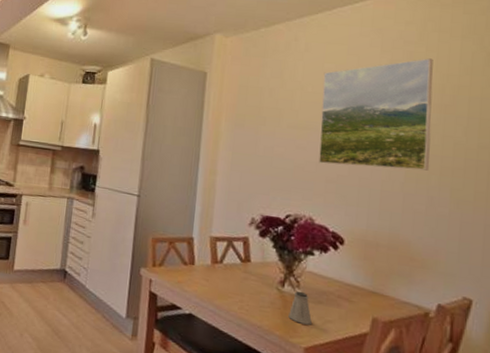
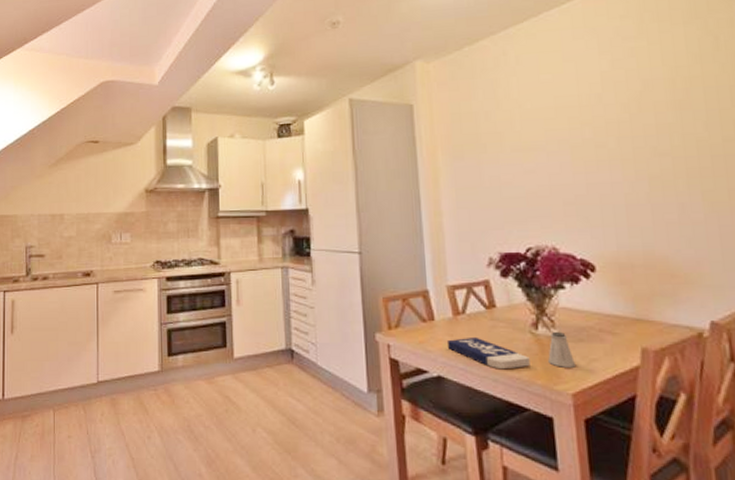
book: none [201,283,273,318] -> present [446,336,530,370]
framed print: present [318,58,433,171] -> none [541,52,675,185]

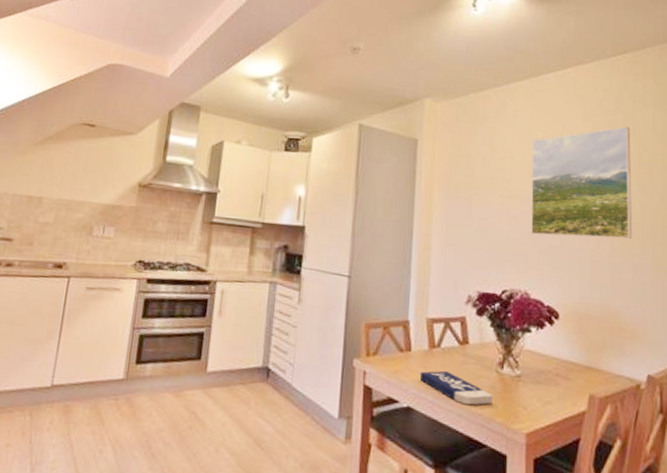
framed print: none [541,52,675,185] -> present [530,126,633,239]
saltshaker: present [548,331,575,368] -> none [509,371,532,408]

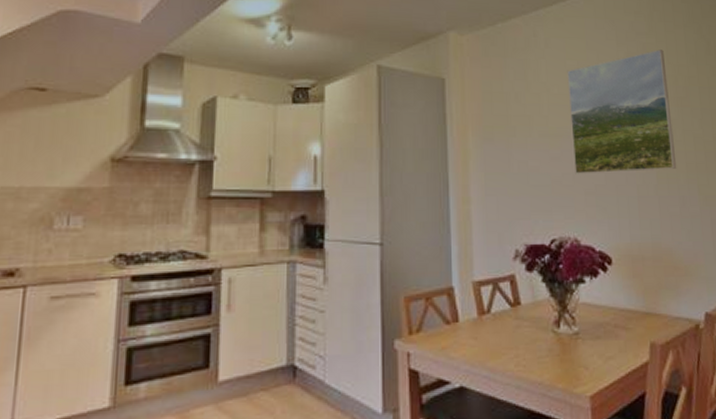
book: present [419,370,493,405] -> none [470,338,552,375]

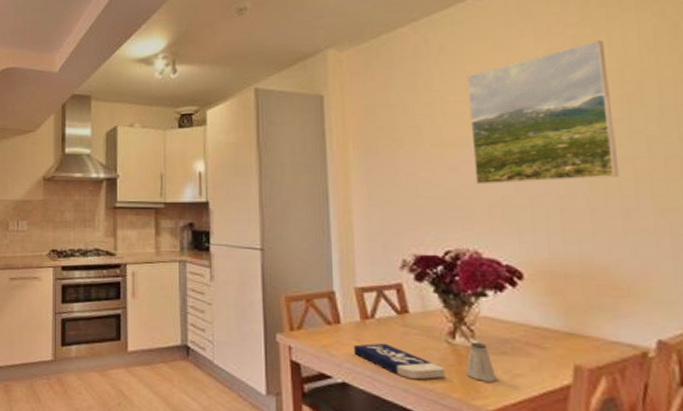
book: none [470,338,552,375] -> present [353,343,445,380]
saltshaker: none [569,328,593,368] -> present [466,341,497,382]

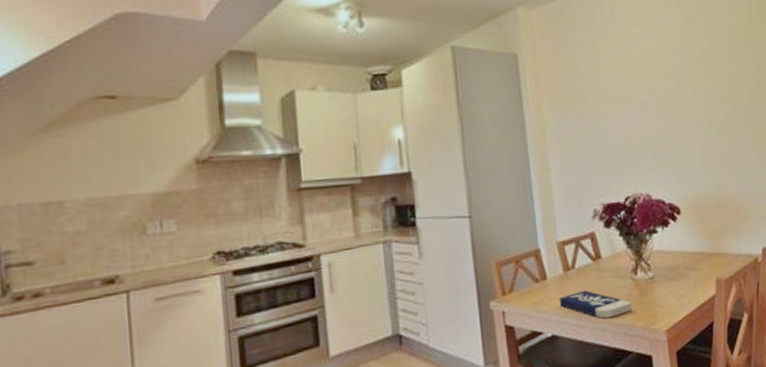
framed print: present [466,40,620,185] -> none [632,10,735,135]
saltshaker: present [466,341,497,382] -> none [646,273,668,308]

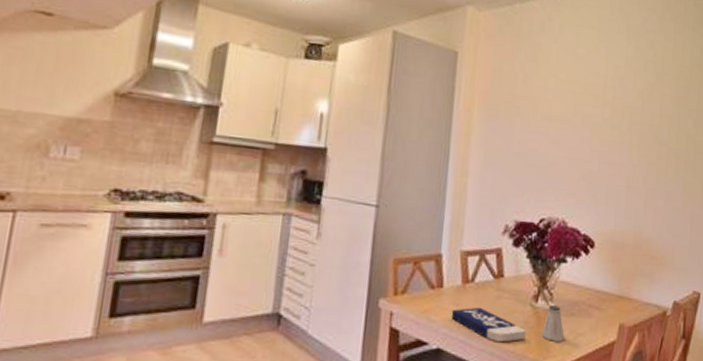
saltshaker: none [646,273,668,308] -> present [542,304,565,342]

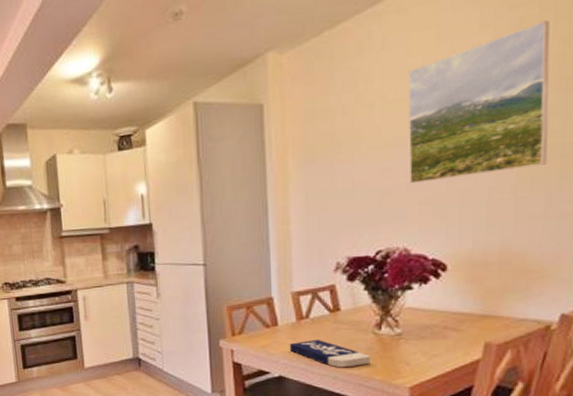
saltshaker: present [542,304,565,342] -> none [389,330,415,364]
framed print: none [571,48,670,164] -> present [407,20,550,184]

